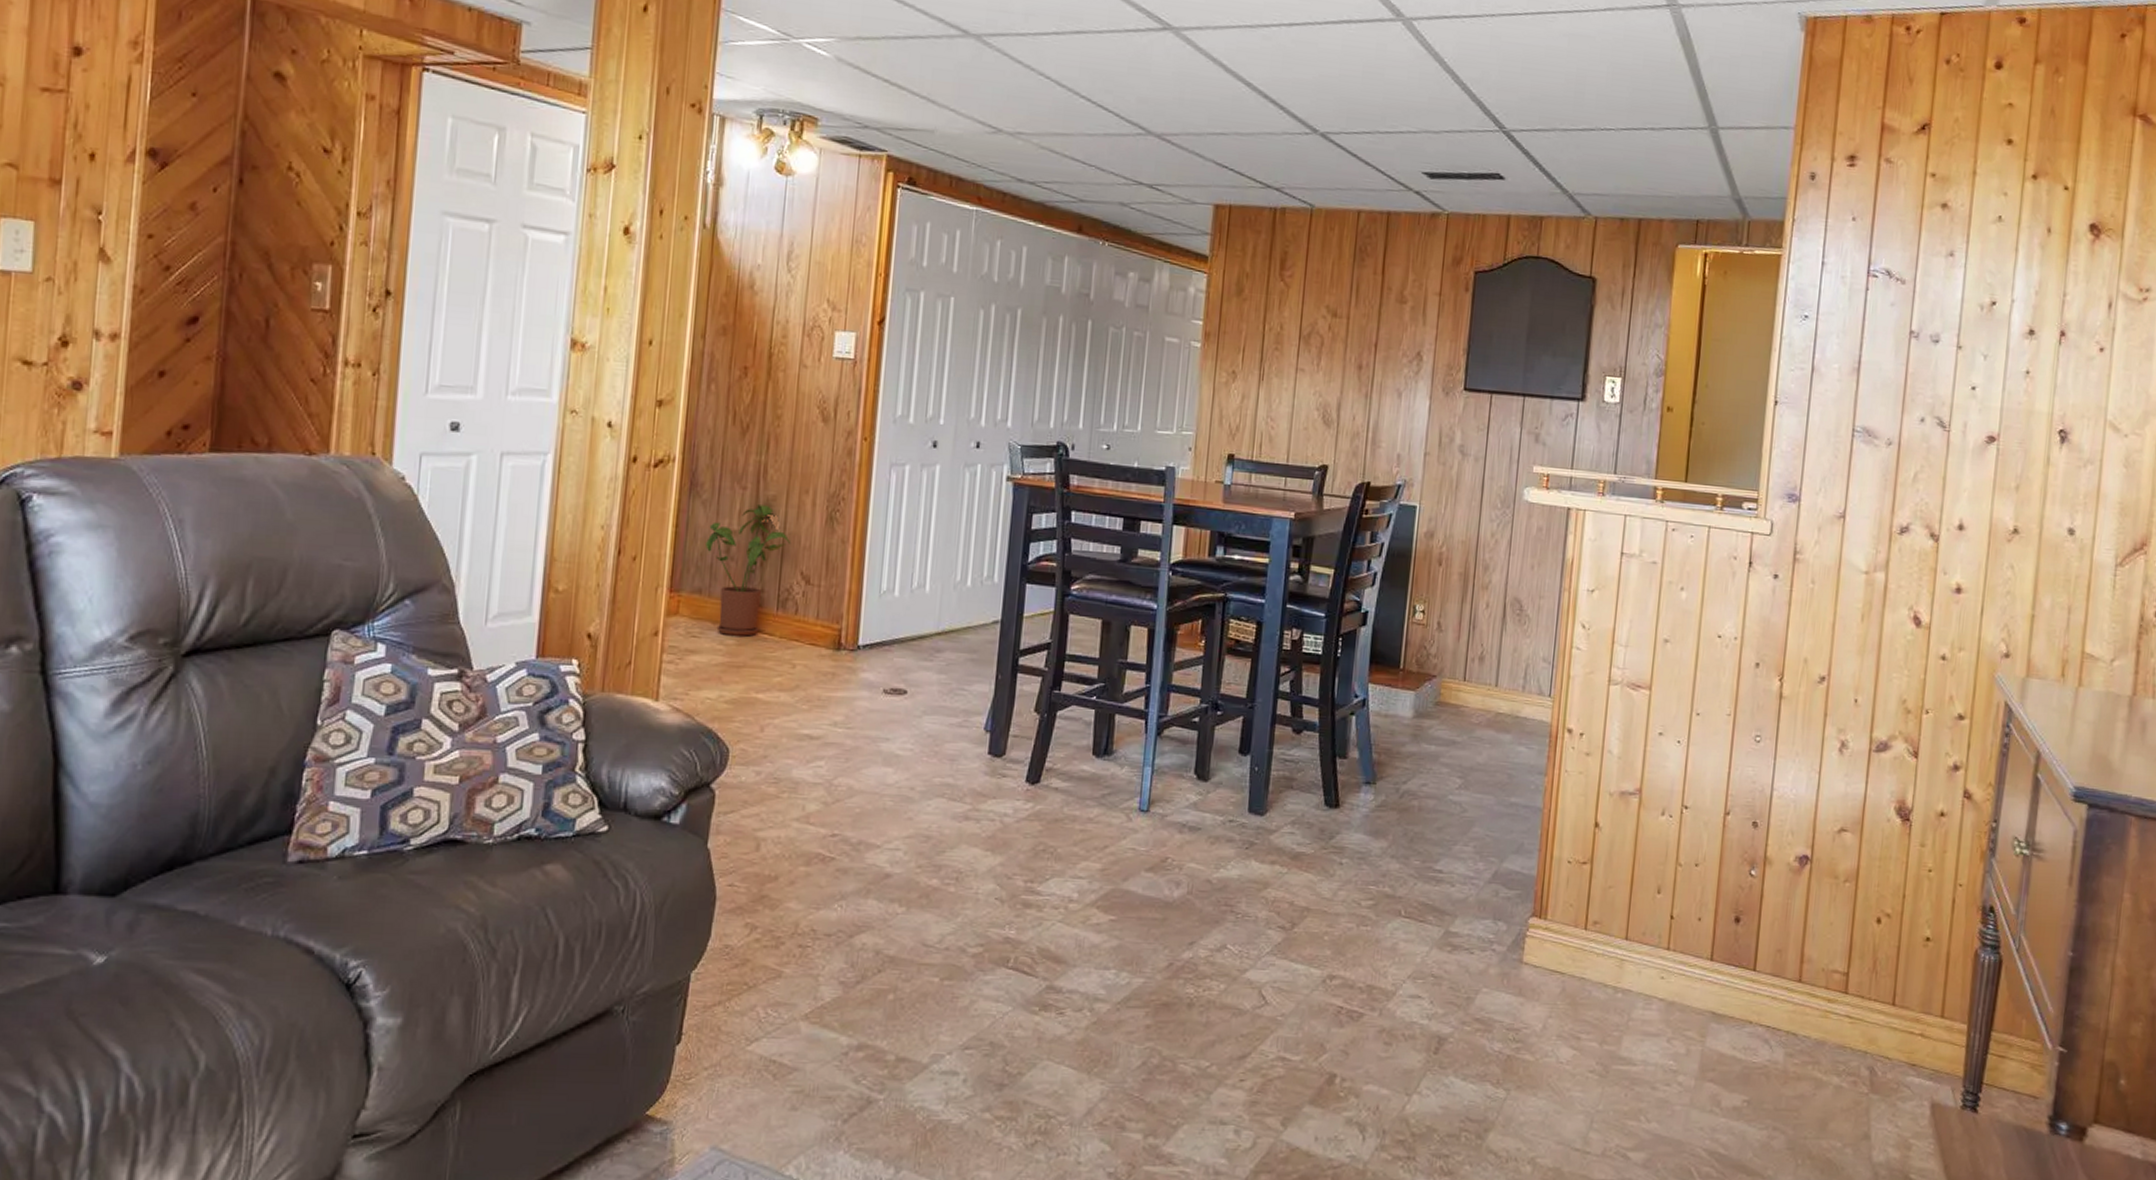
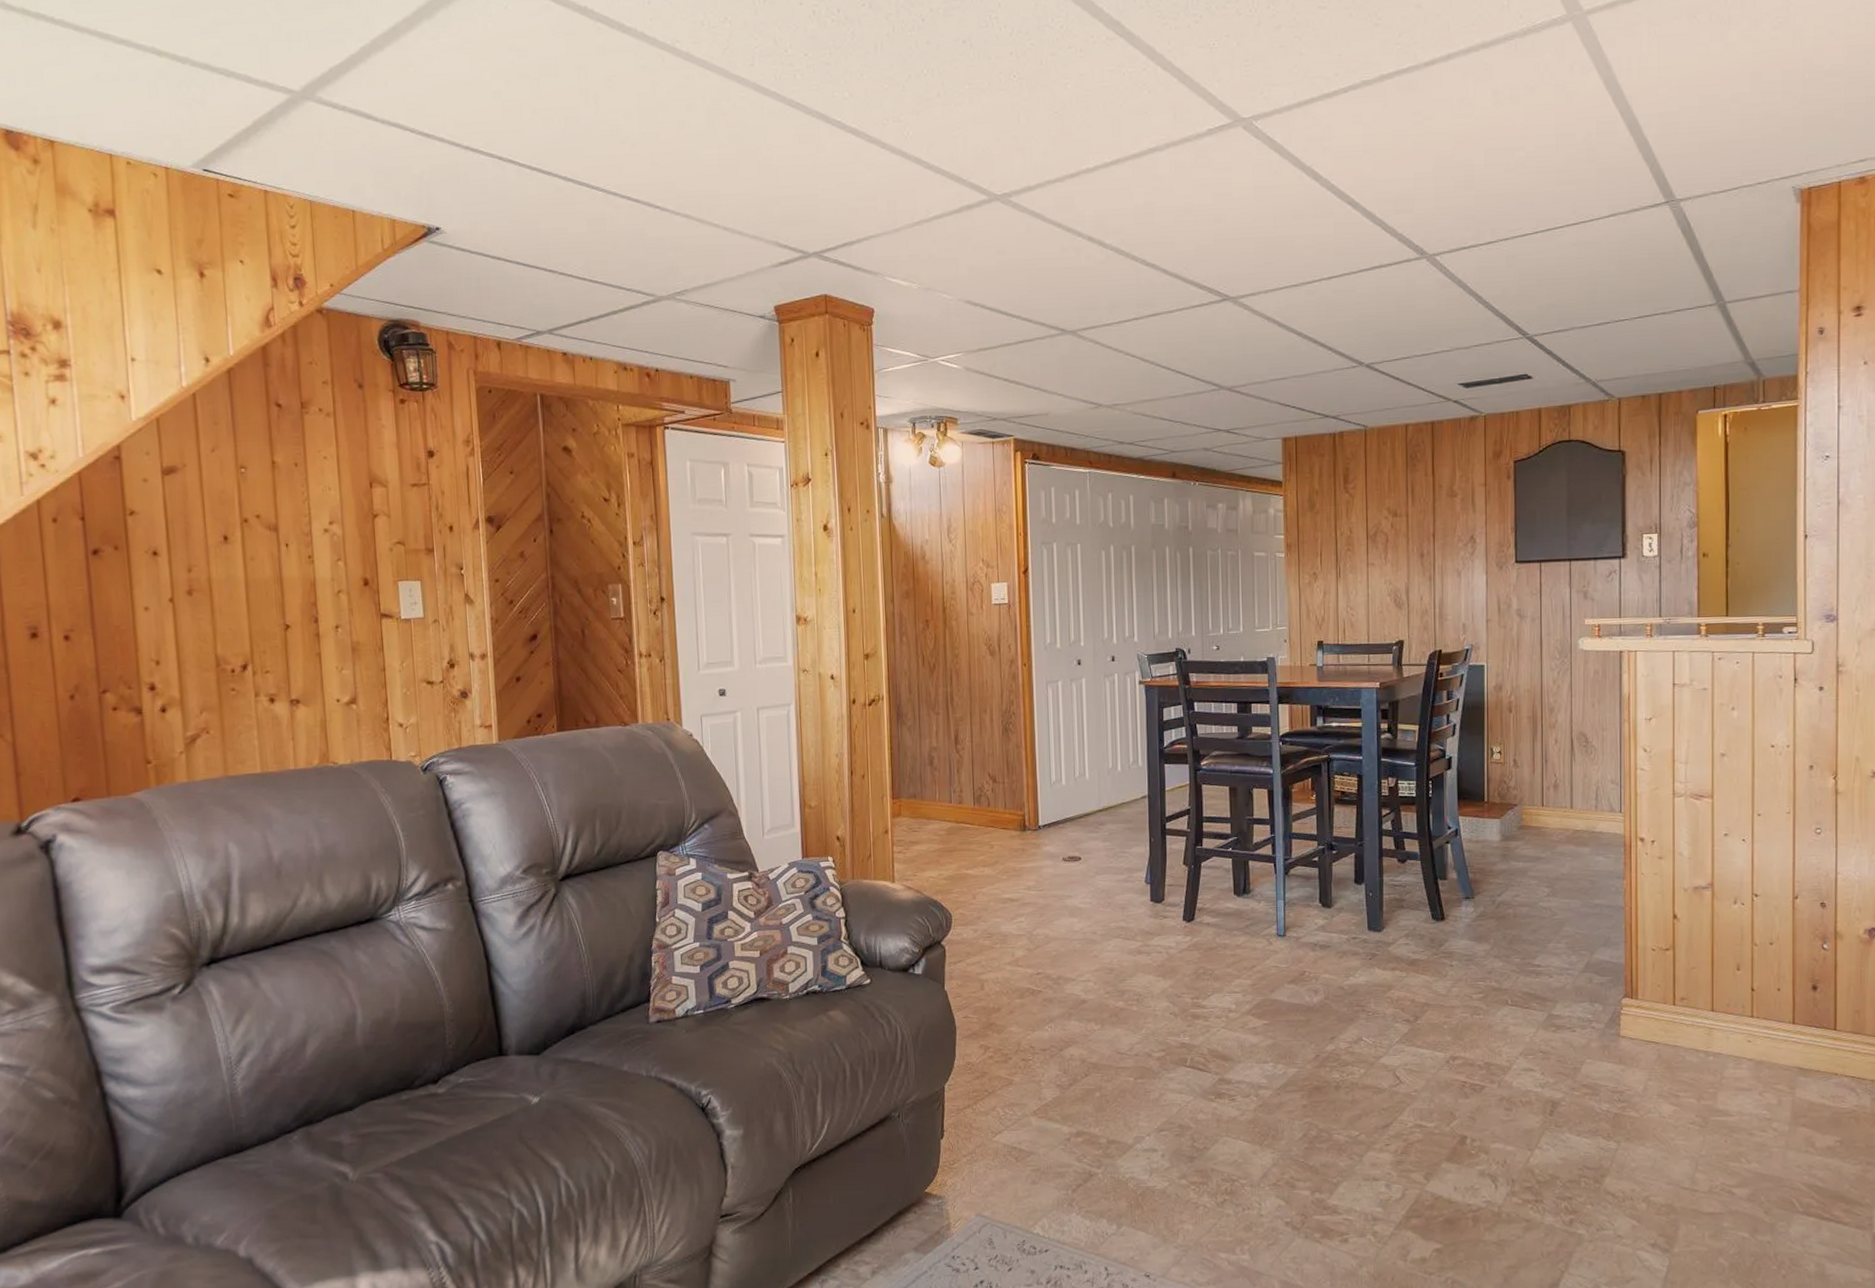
house plant: present [706,505,792,637] -> none [914,725,978,828]

